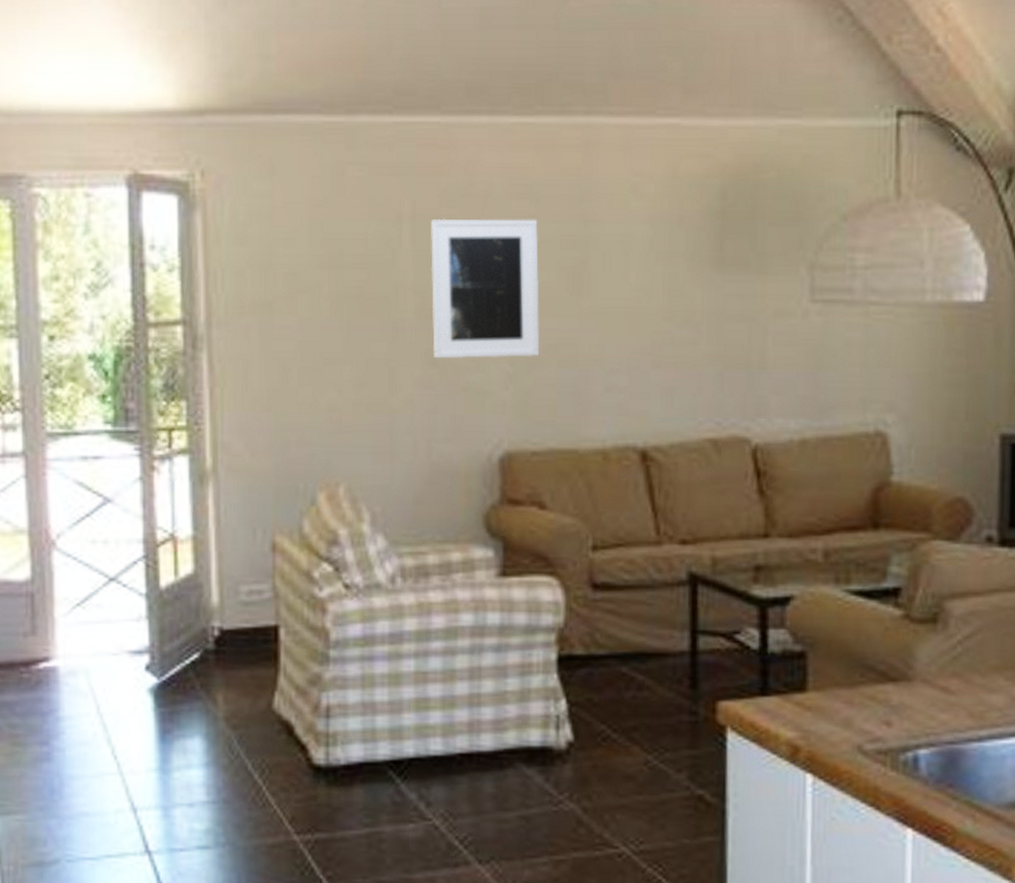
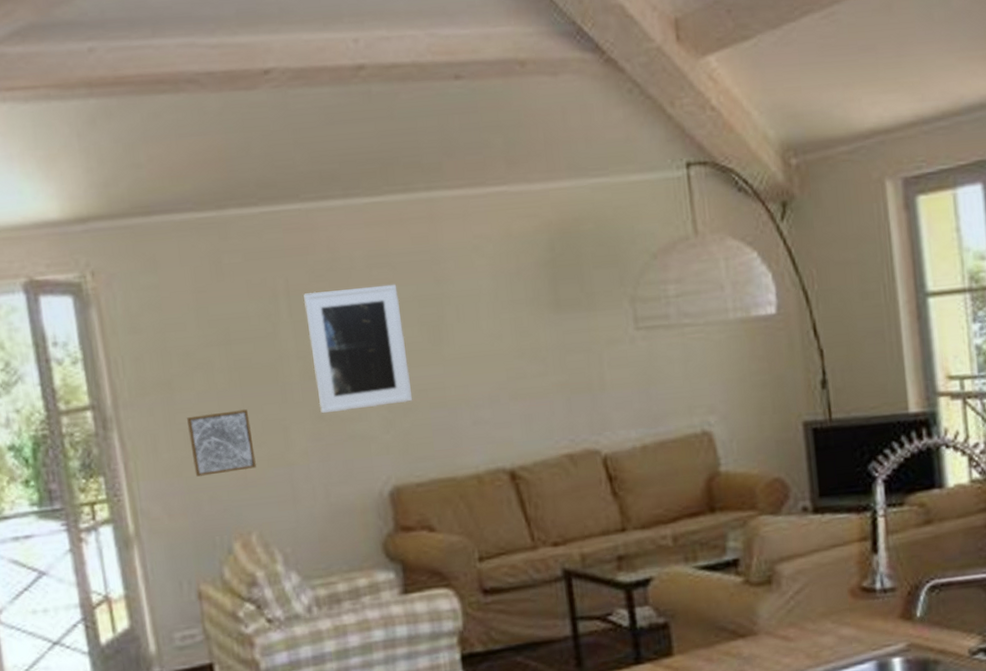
wall art: none [283,343,354,414] -> present [187,408,256,477]

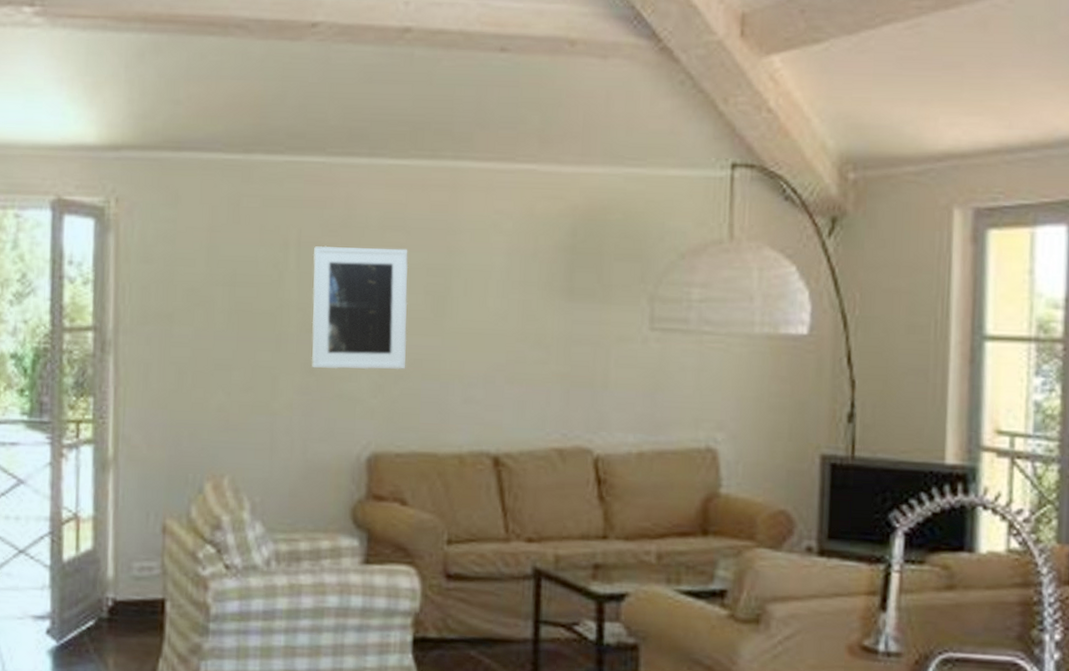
wall art: present [187,408,256,477] -> none [180,351,241,413]

